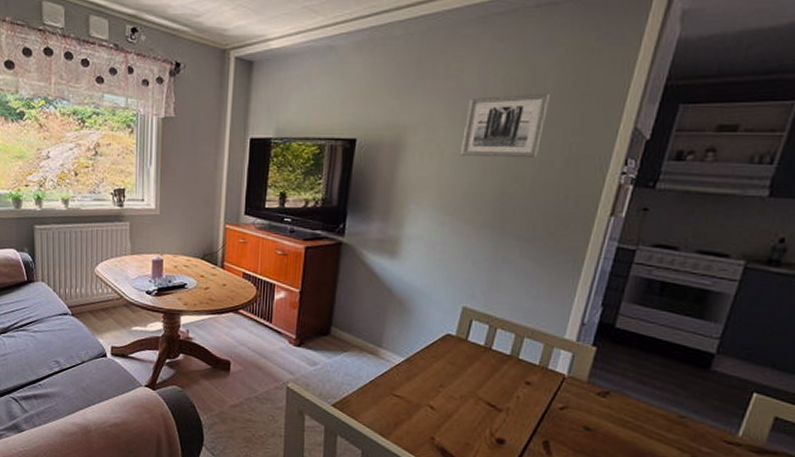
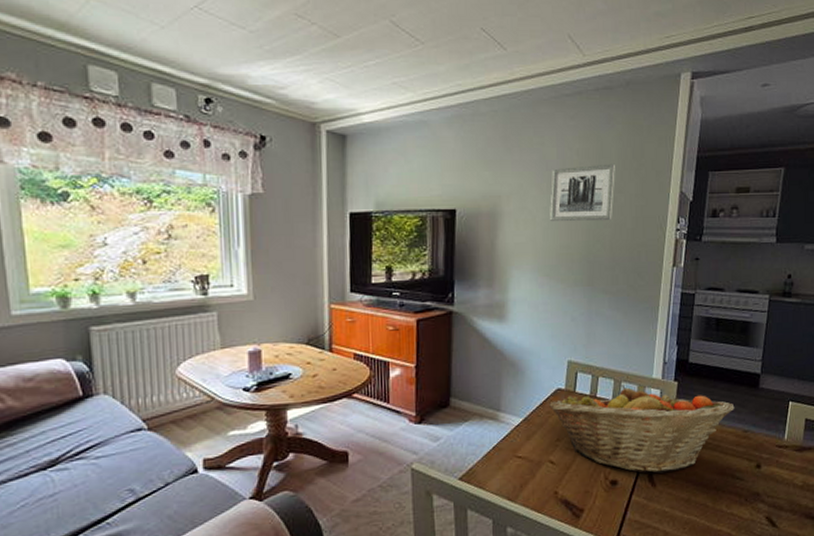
fruit basket: none [436,341,671,444] -> present [549,385,735,474]

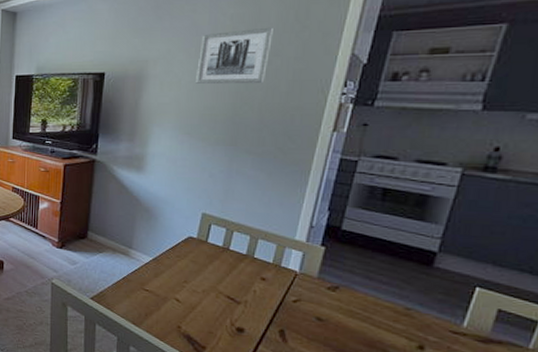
fruit basket: present [549,385,735,474] -> none [180,242,397,333]

